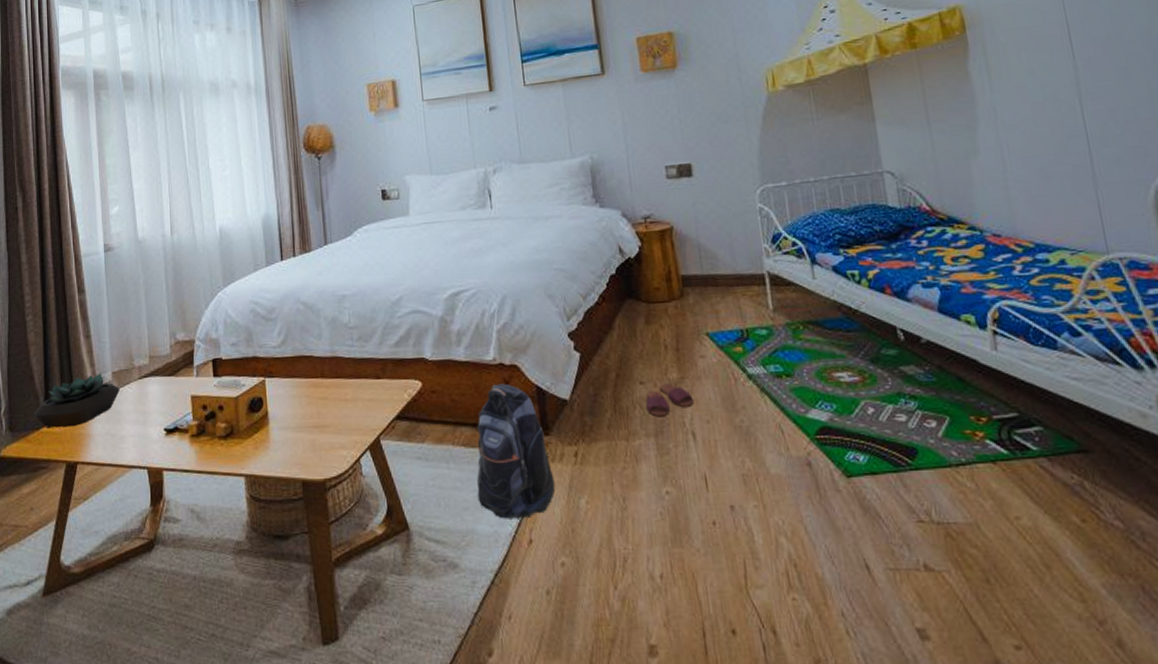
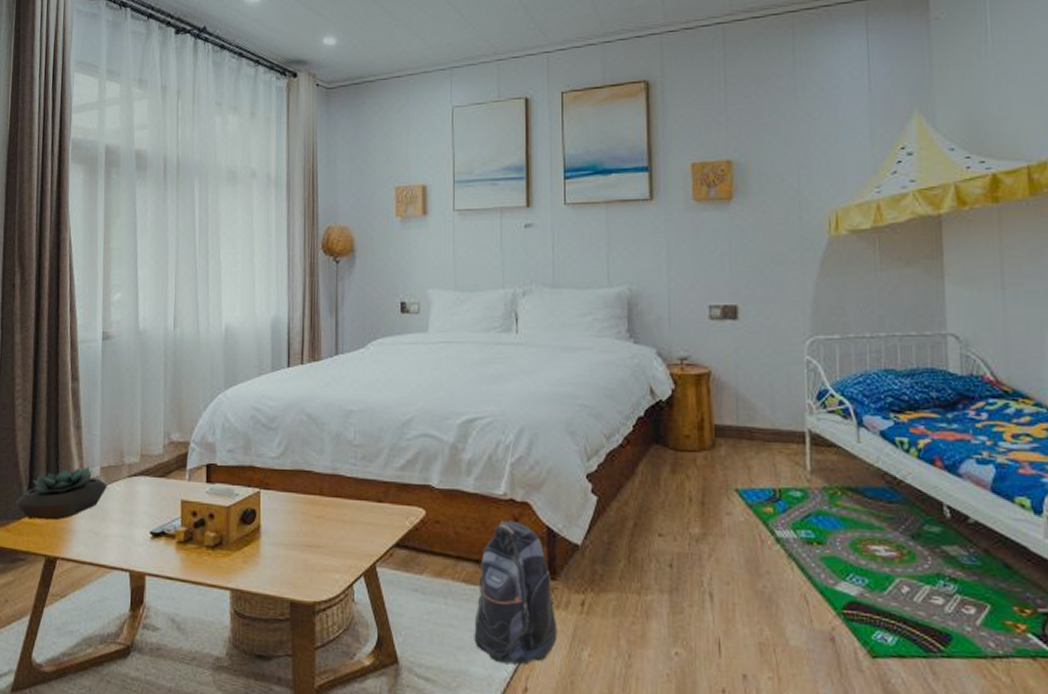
slippers: present [646,383,694,417] -> none [663,538,715,574]

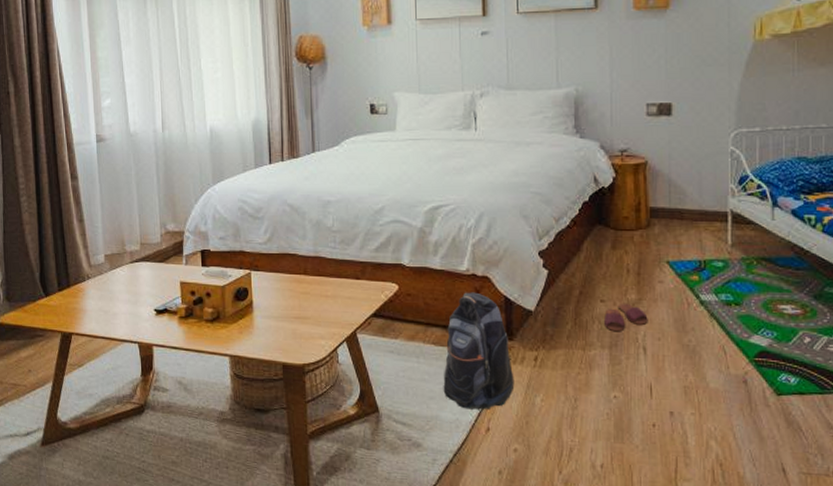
succulent plant: present [16,467,107,521] -> none [30,255,112,302]
slippers: none [663,538,715,574] -> present [605,303,648,332]

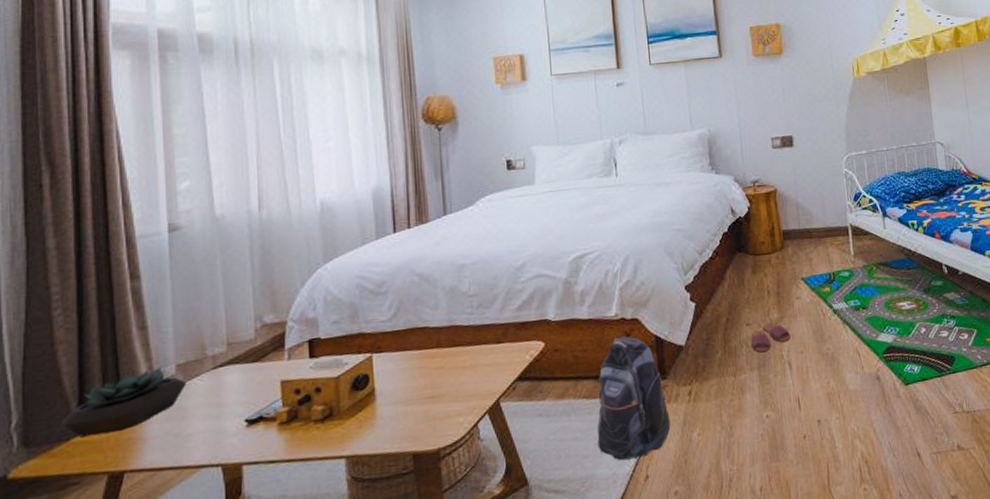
succulent plant: none [30,255,112,302] -> present [62,368,186,438]

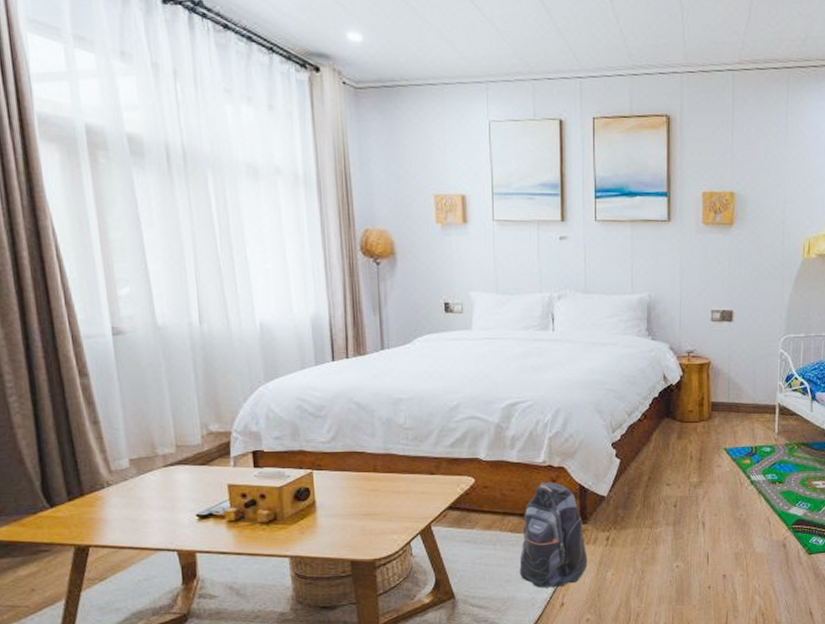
succulent plant: present [62,368,186,438] -> none [28,460,140,513]
slippers: present [751,323,791,353] -> none [670,485,707,511]

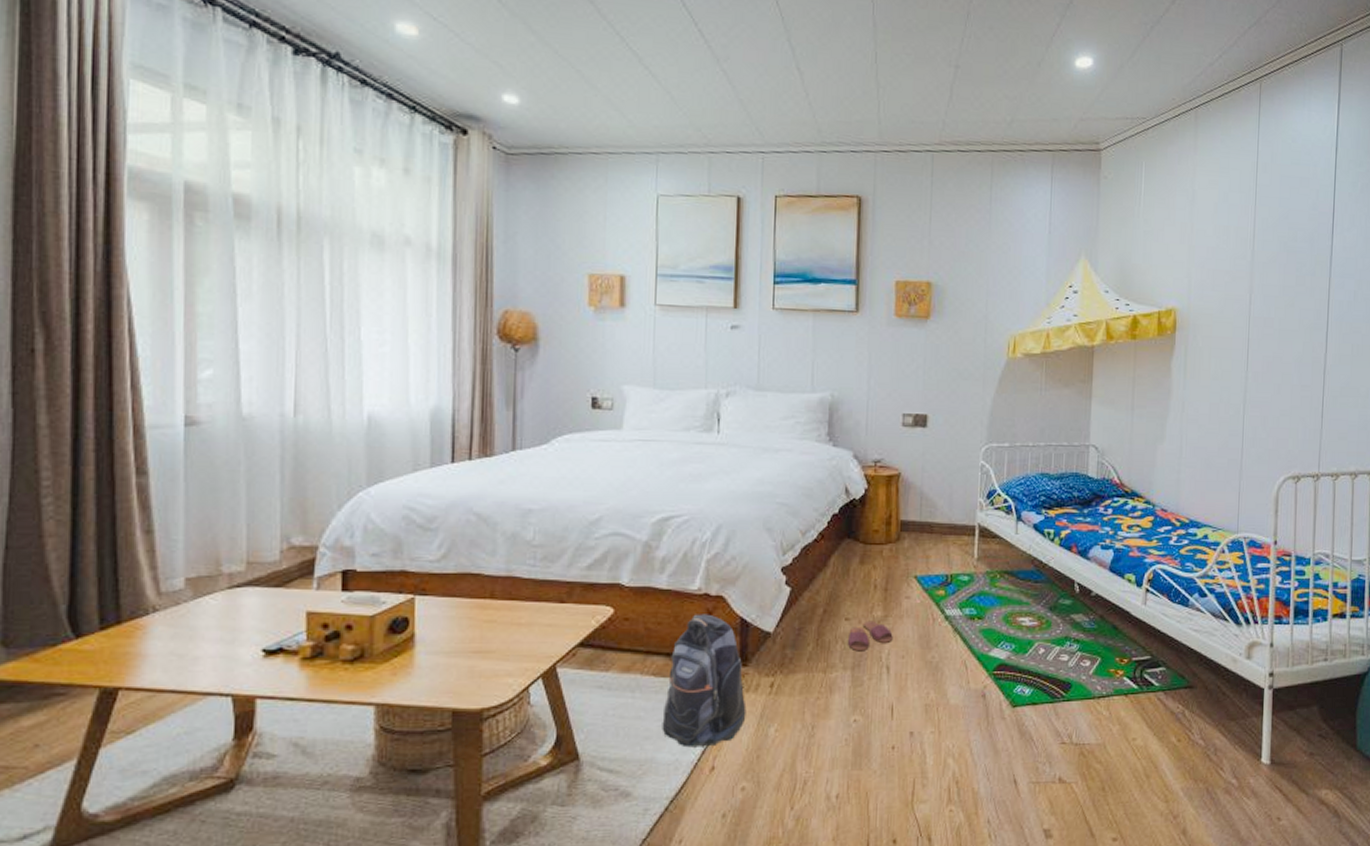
slippers: none [670,485,707,511] -> present [848,620,893,652]

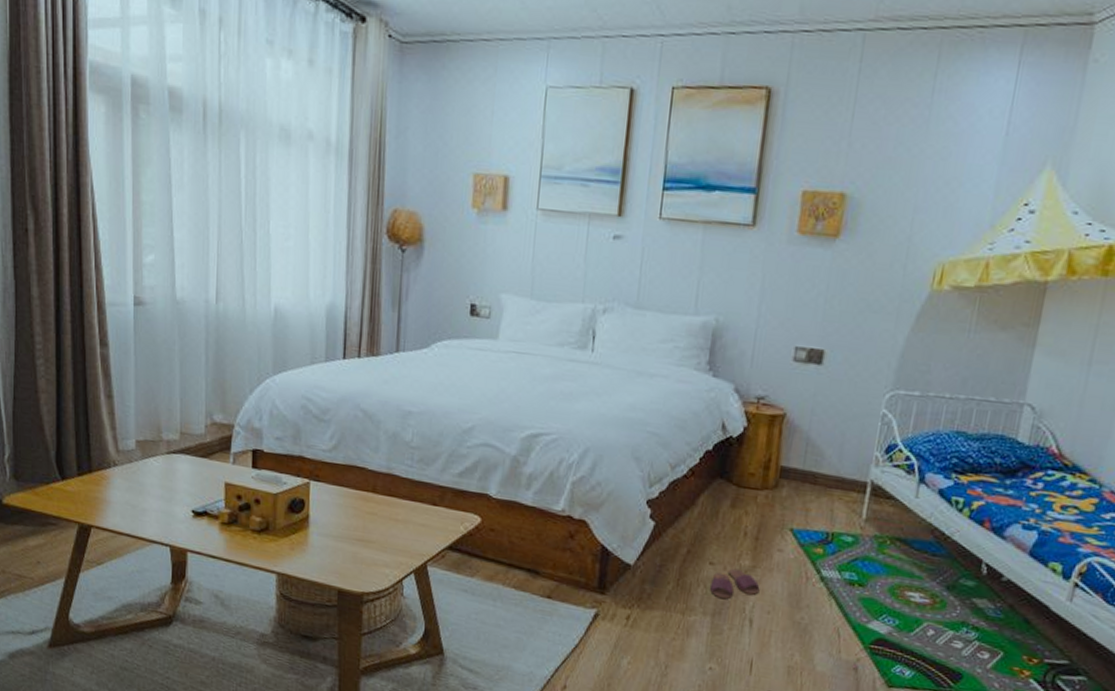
backpack: present [662,614,747,748] -> none [519,535,601,666]

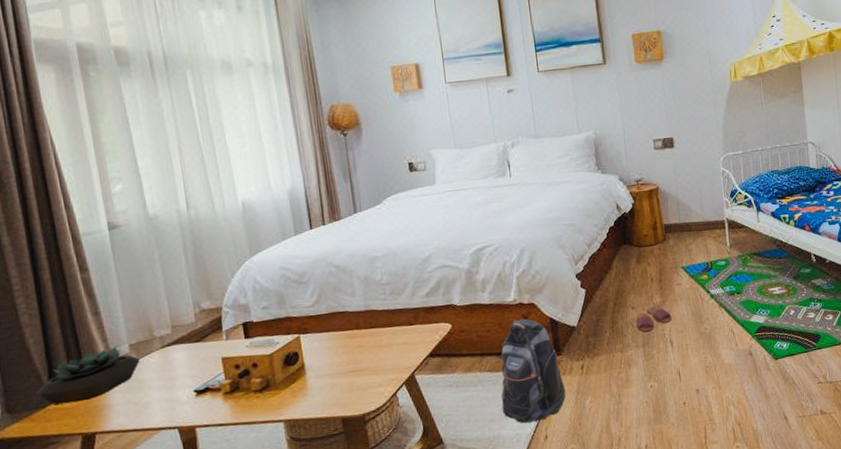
succulent plant: none [43,438,144,489] -> present [37,347,140,405]
backpack: none [519,535,601,666] -> present [501,318,566,424]

